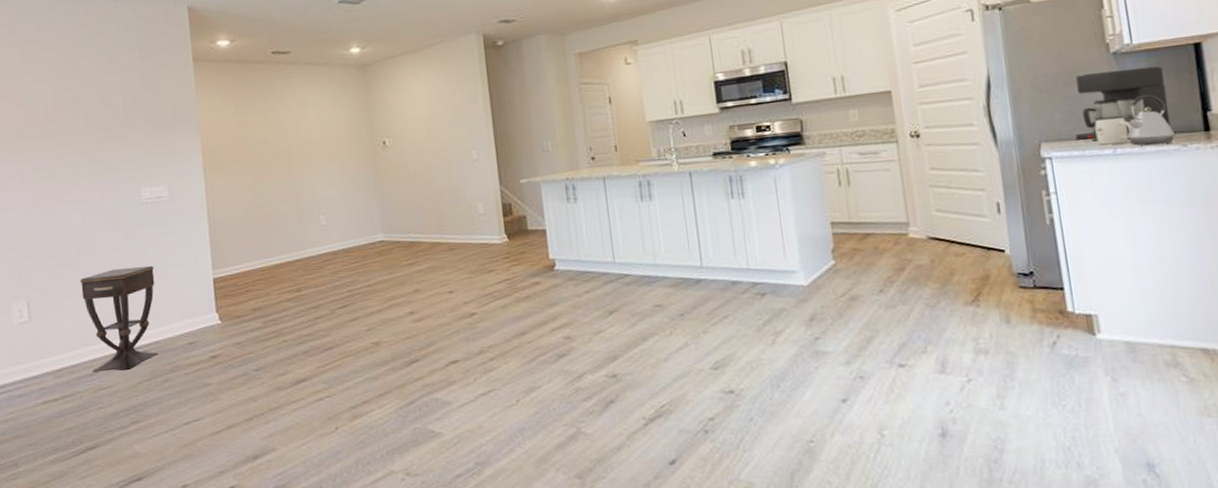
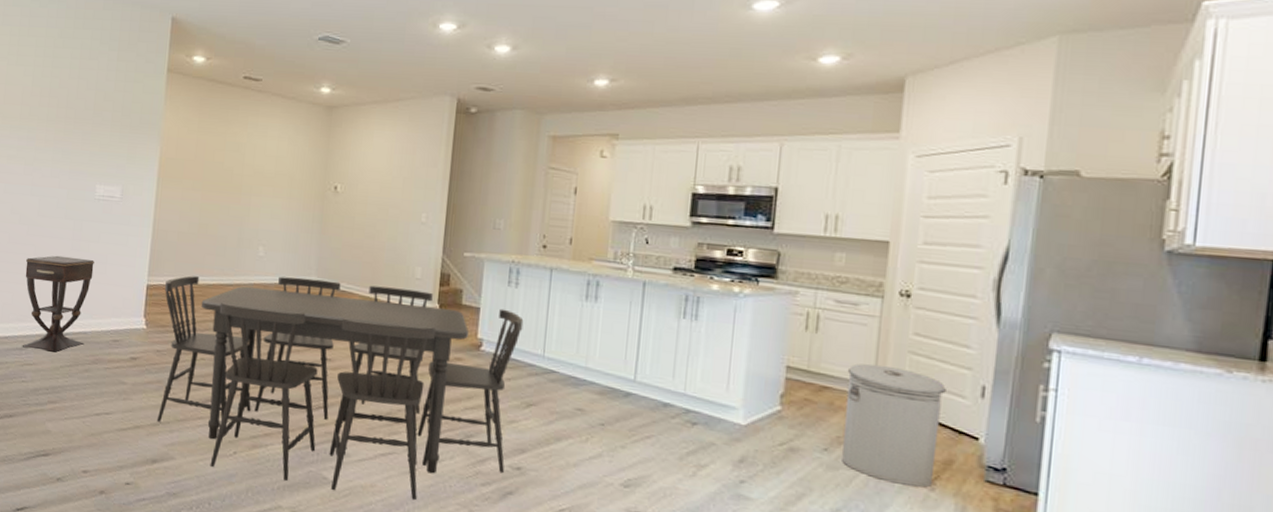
dining table: none [232,224,601,449] -> present [156,275,524,501]
can: none [882,202,976,308] -> present [842,363,946,488]
coffee maker: present [1075,65,1170,141] -> none [1096,267,1226,347]
mug: present [1094,117,1132,145] -> none [1121,320,1169,354]
kettle: present [1126,94,1175,147] -> none [1159,305,1221,366]

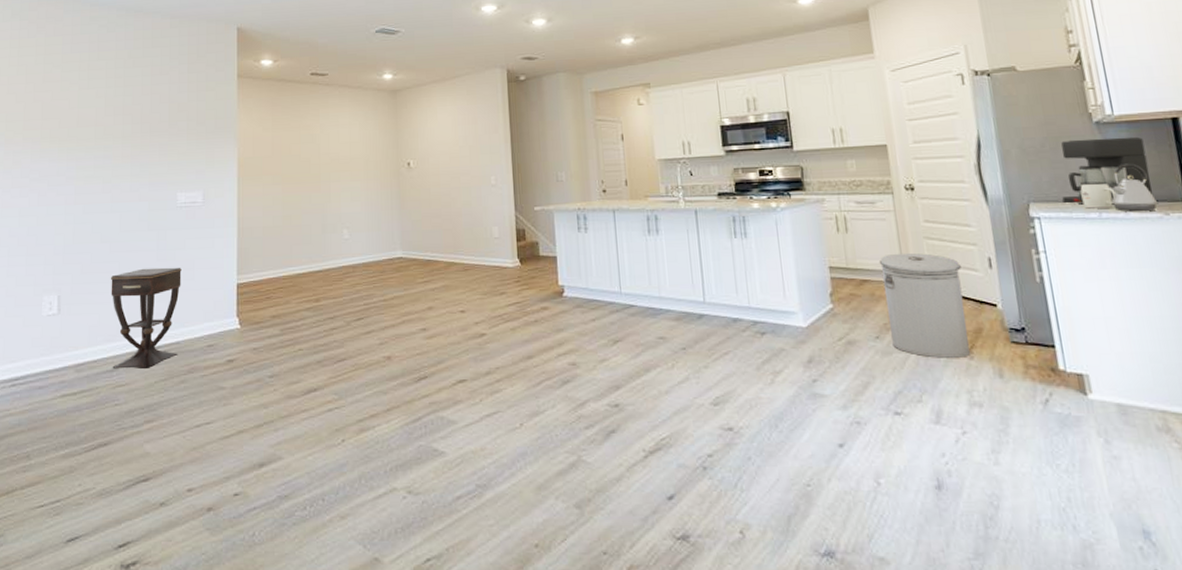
dining table: present [156,275,524,501] -> none [256,249,604,462]
coffee maker: none [1096,267,1226,347] -> present [1061,136,1152,204]
mug: none [1121,320,1169,354] -> present [1080,183,1116,209]
kettle: none [1159,305,1221,366] -> present [1110,163,1157,213]

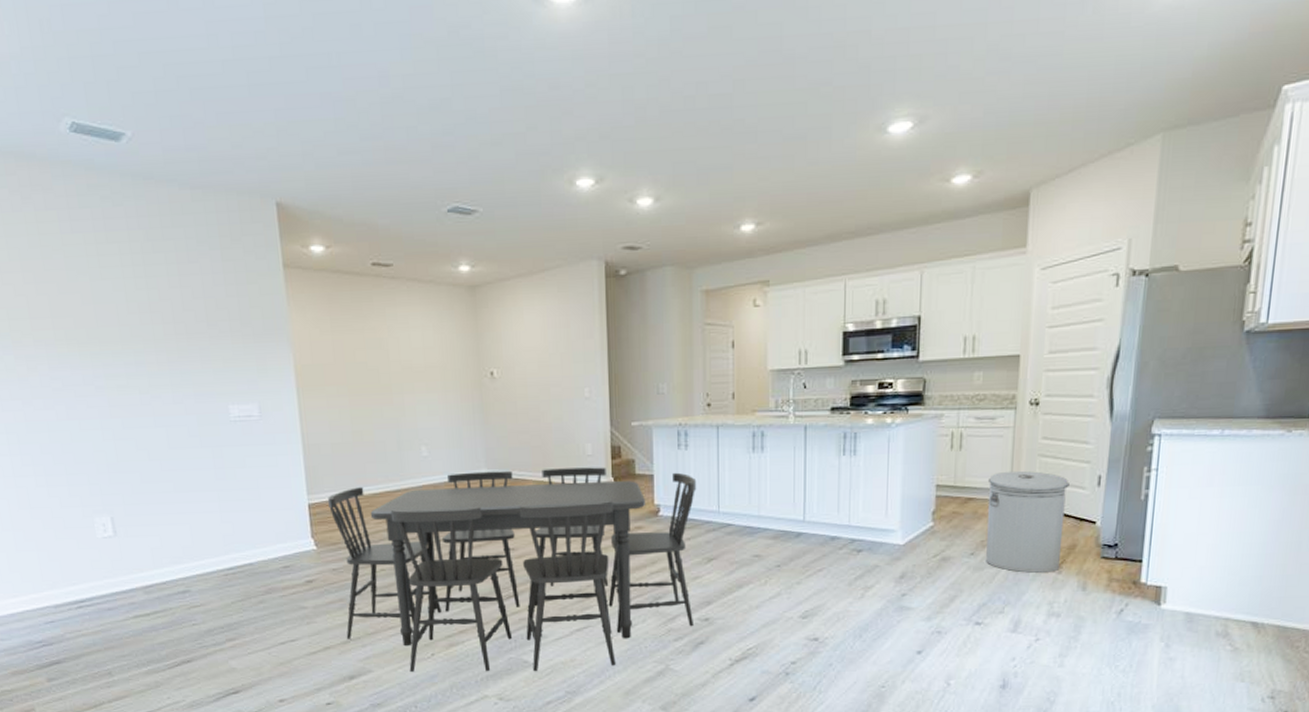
side table: present [110,267,182,370] -> none [166,486,253,591]
dining table: none [256,249,604,462] -> present [328,467,697,673]
coffee maker: present [1061,136,1152,204] -> none [1189,347,1290,420]
mug: present [1080,183,1116,209] -> none [1208,398,1245,425]
kettle: present [1110,163,1157,213] -> none [1237,377,1284,429]

